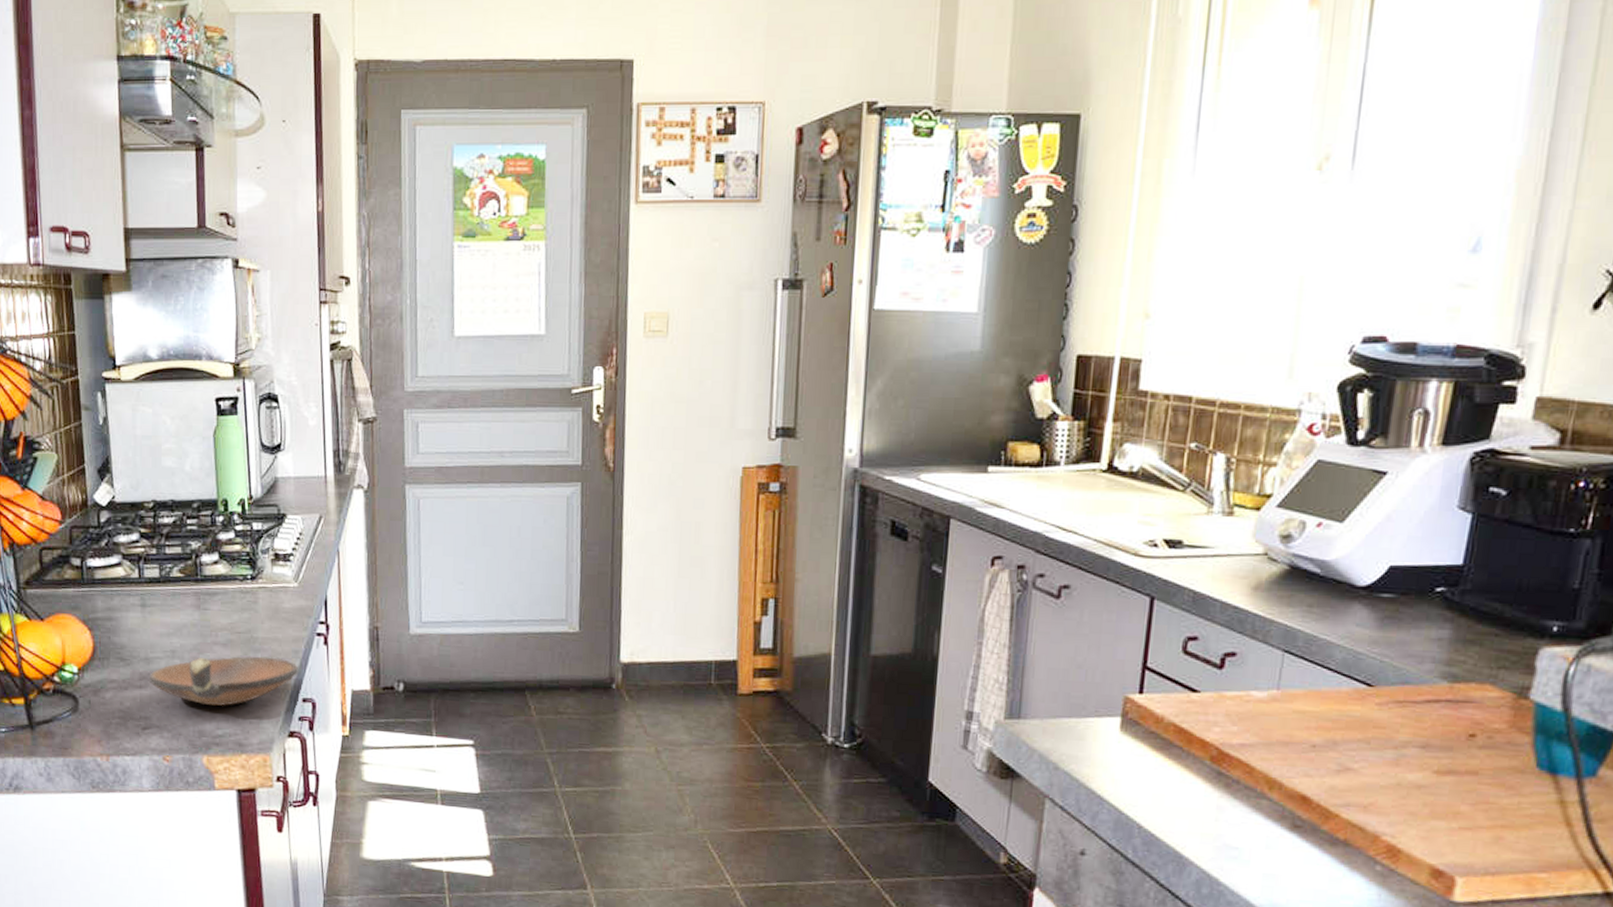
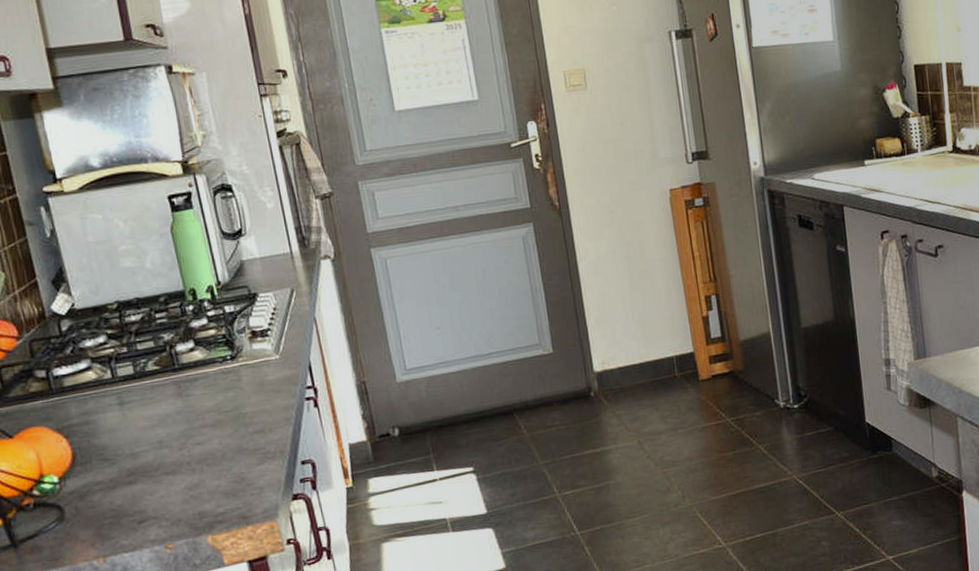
bowl: present [150,656,299,706] -> none [138,428,294,487]

